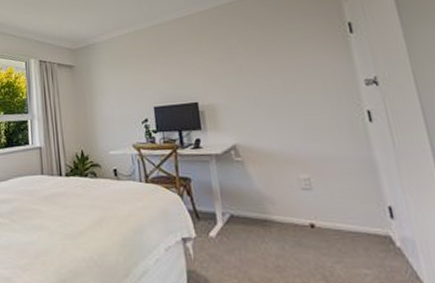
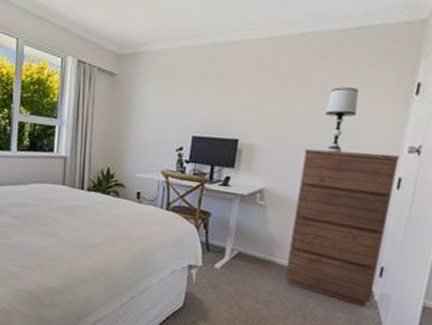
dresser: none [263,89,393,258] -> present [285,148,400,307]
table lamp: none [269,37,301,99] -> present [326,87,359,153]

